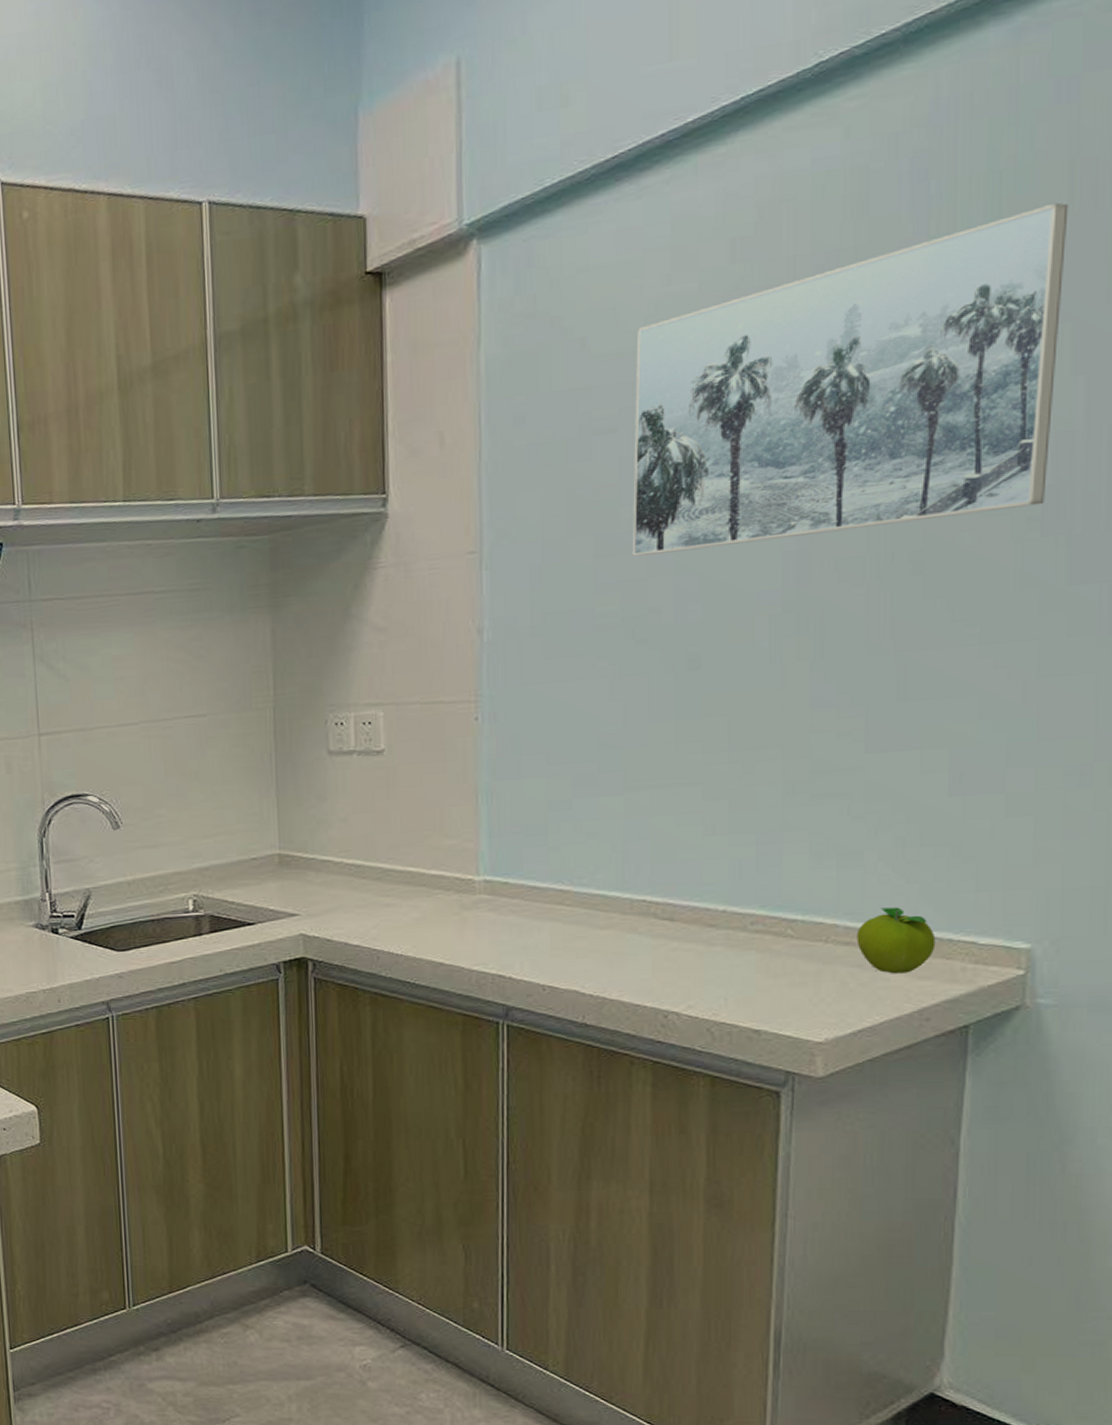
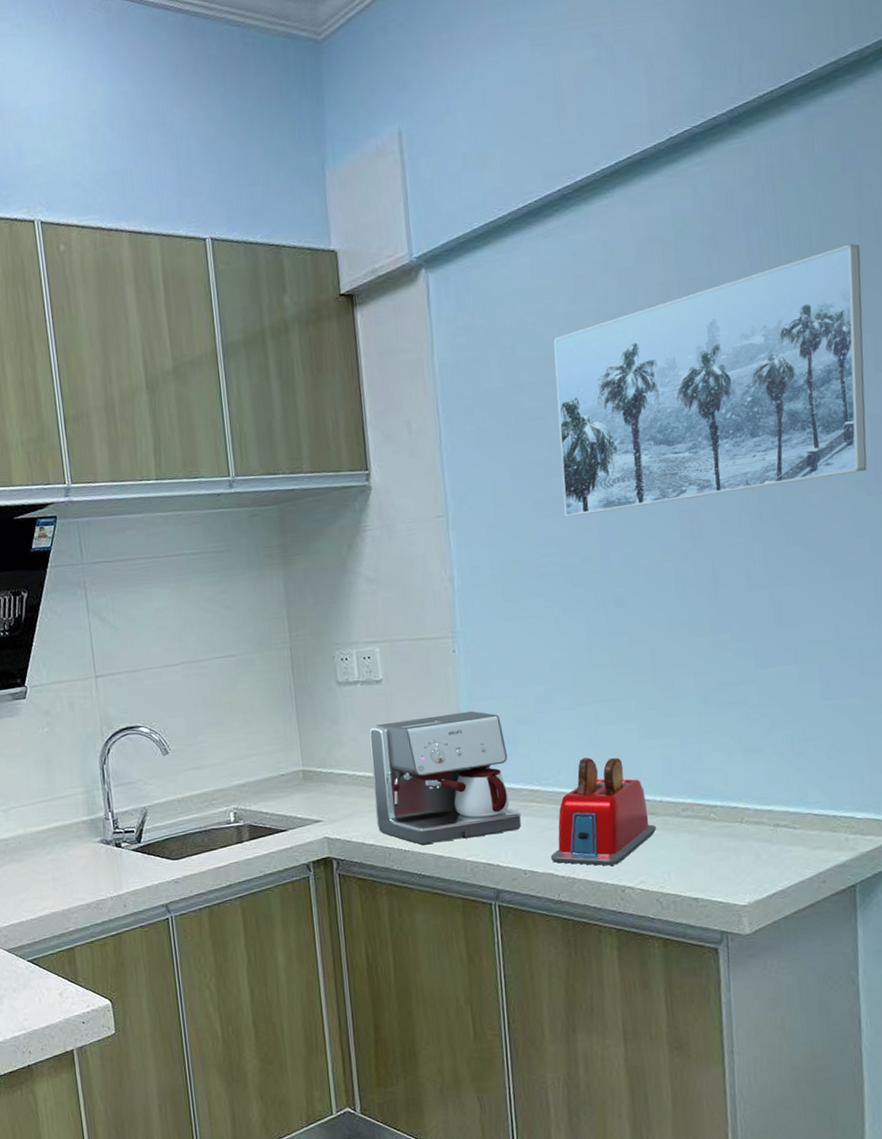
coffee maker: none [363,791,544,950] -> present [369,710,521,845]
toaster: none [577,854,715,986] -> present [551,757,656,866]
fruit: present [856,907,936,974] -> none [763,791,824,846]

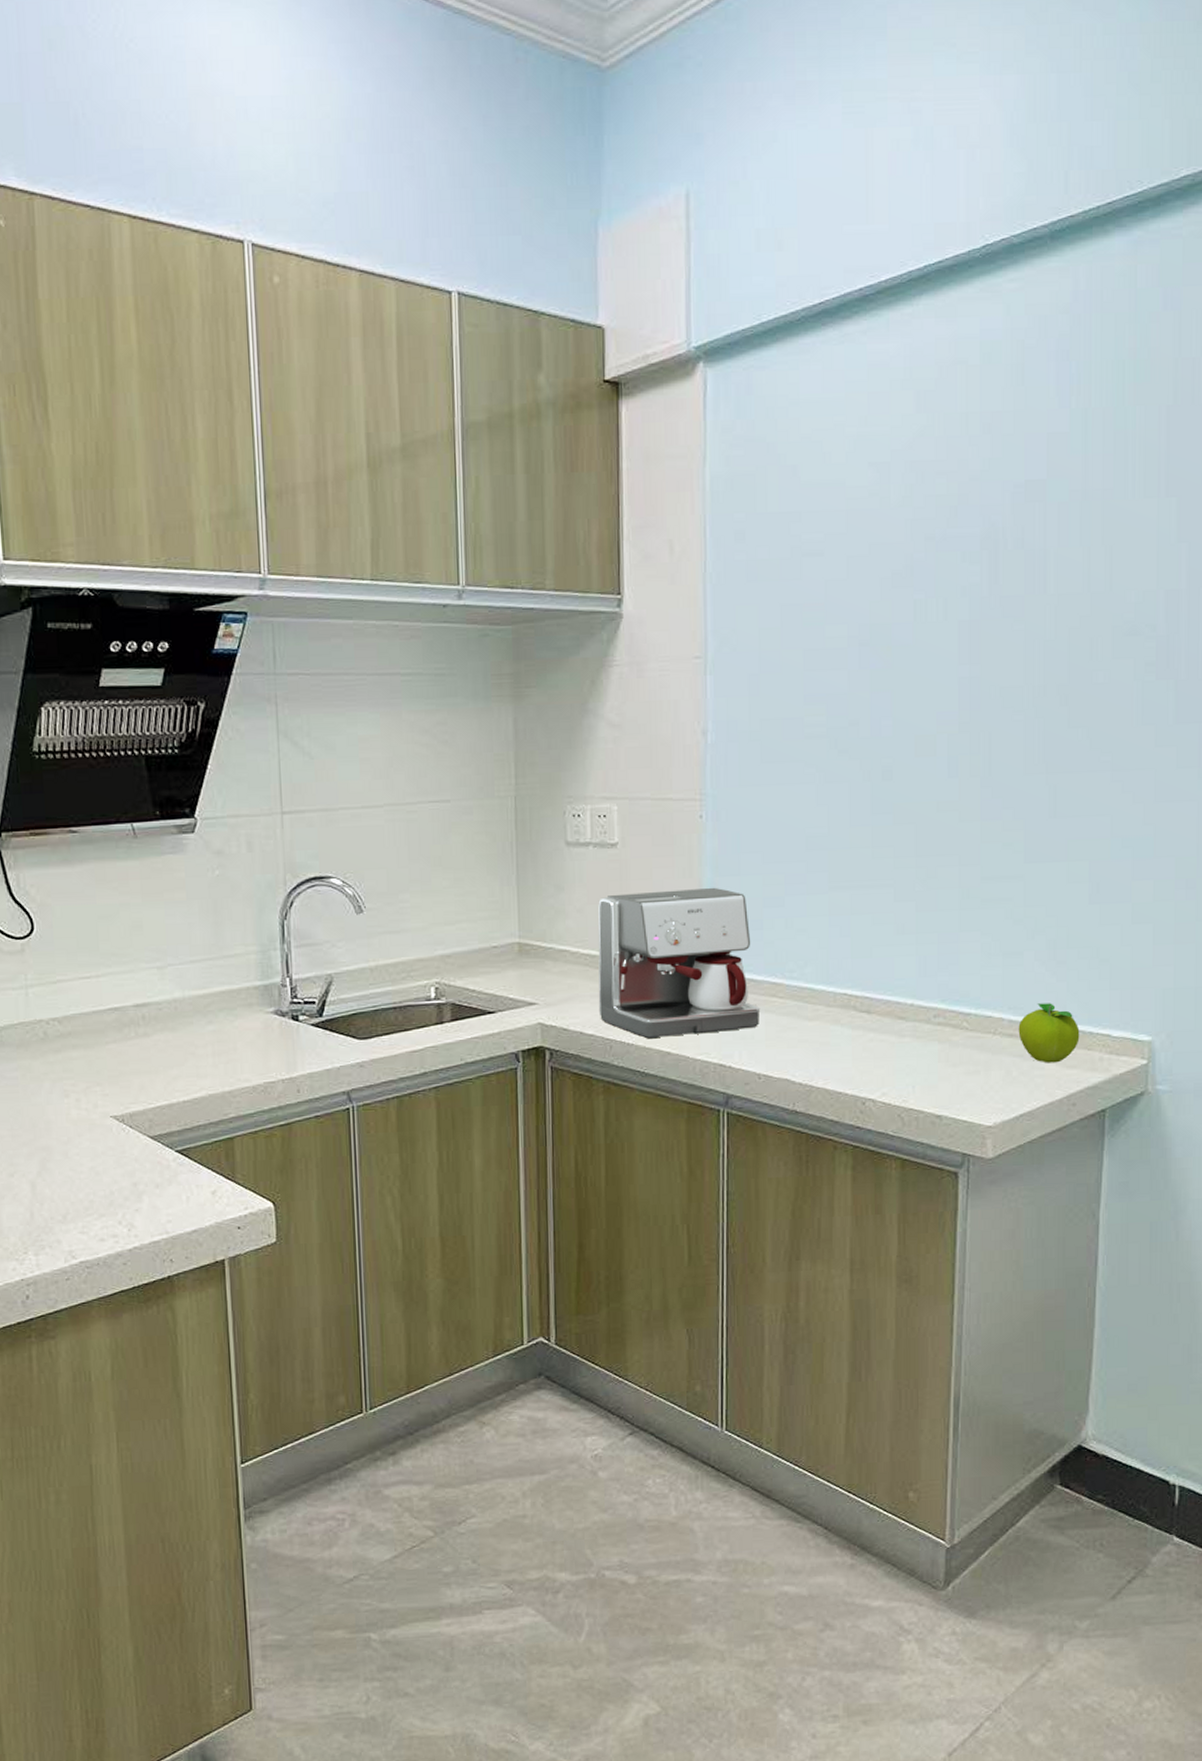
toaster: present [551,757,656,866] -> none [788,950,904,1074]
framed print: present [553,243,867,517] -> none [835,393,1174,672]
fruit: none [763,791,824,846] -> present [1018,1003,1080,1063]

